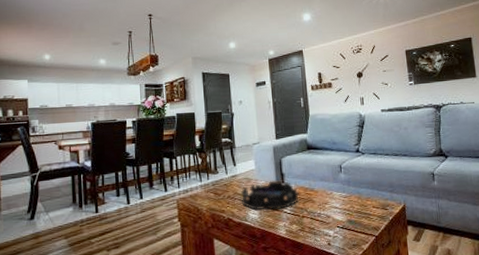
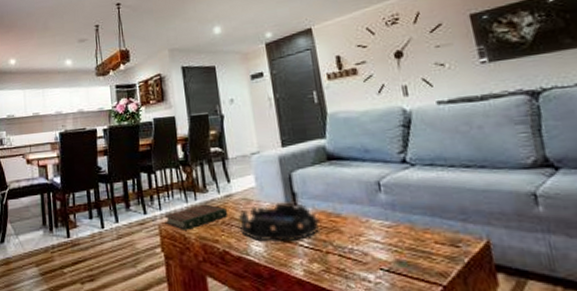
book: none [182,182,233,204] -> present [164,204,228,230]

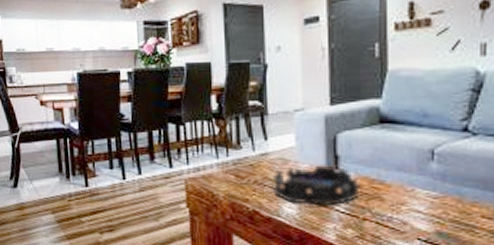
book: present [164,204,228,230] -> none [192,161,262,187]

